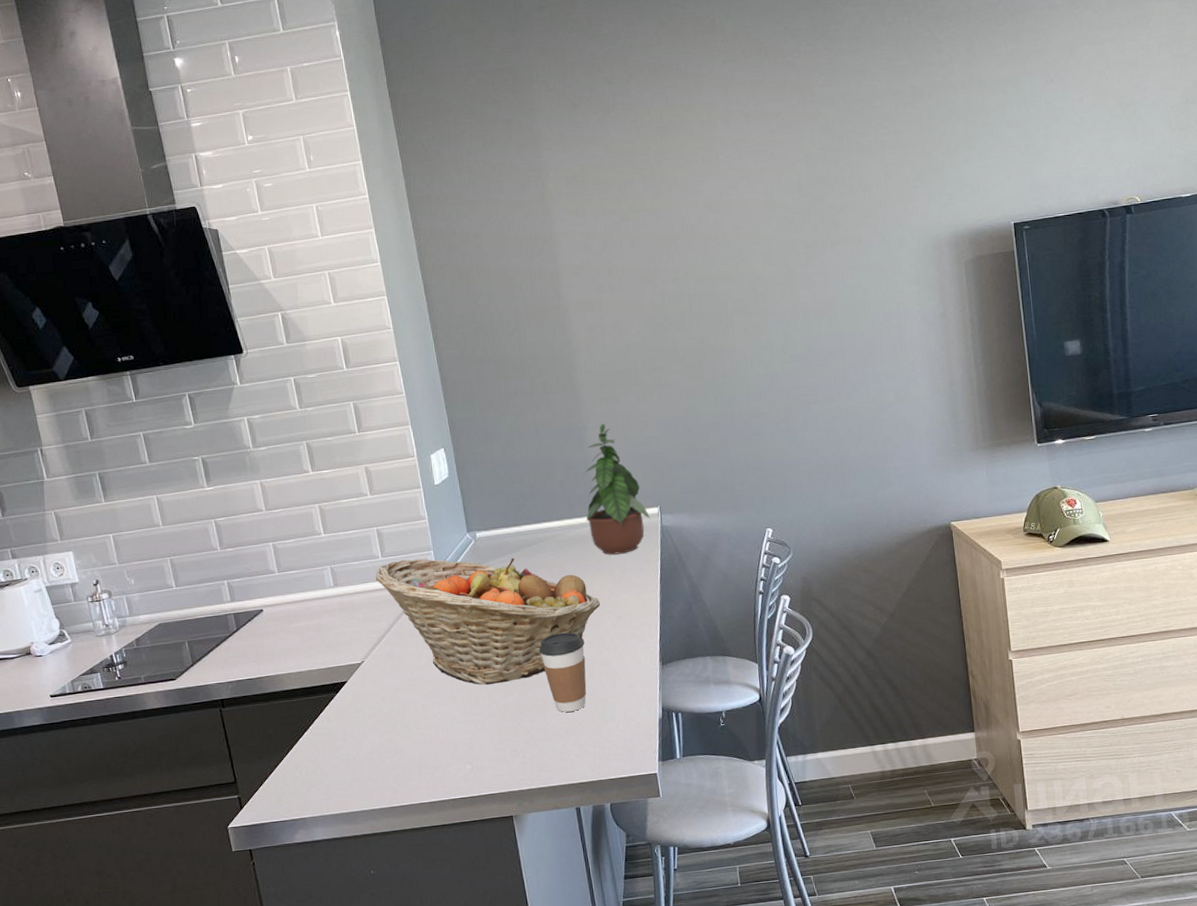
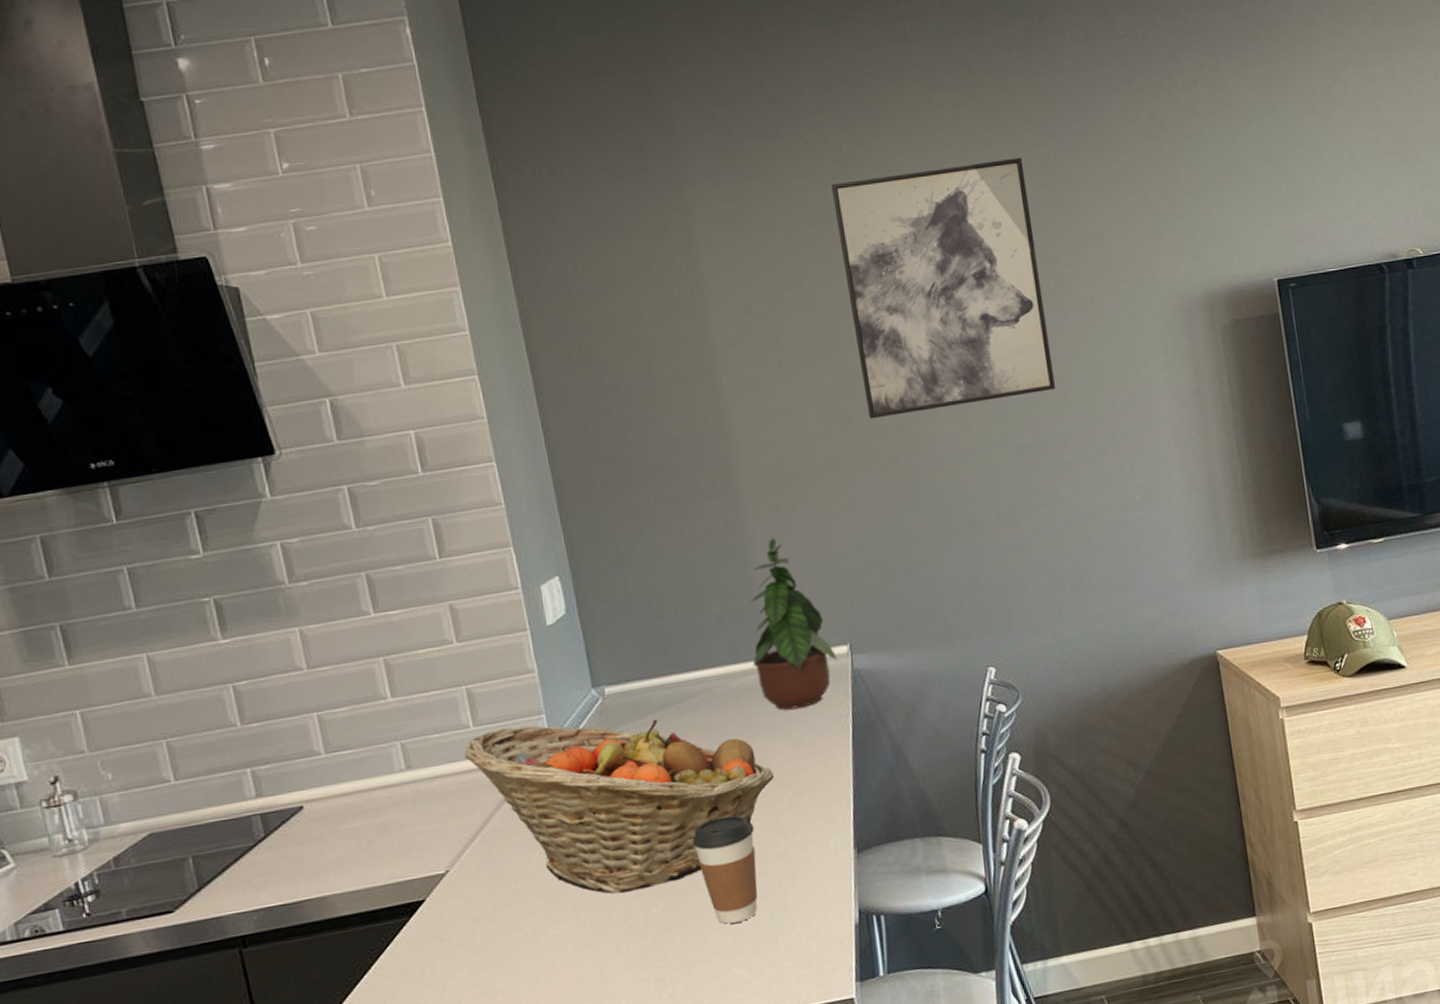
wall art: none [653,124,828,333] -> present [830,157,1056,419]

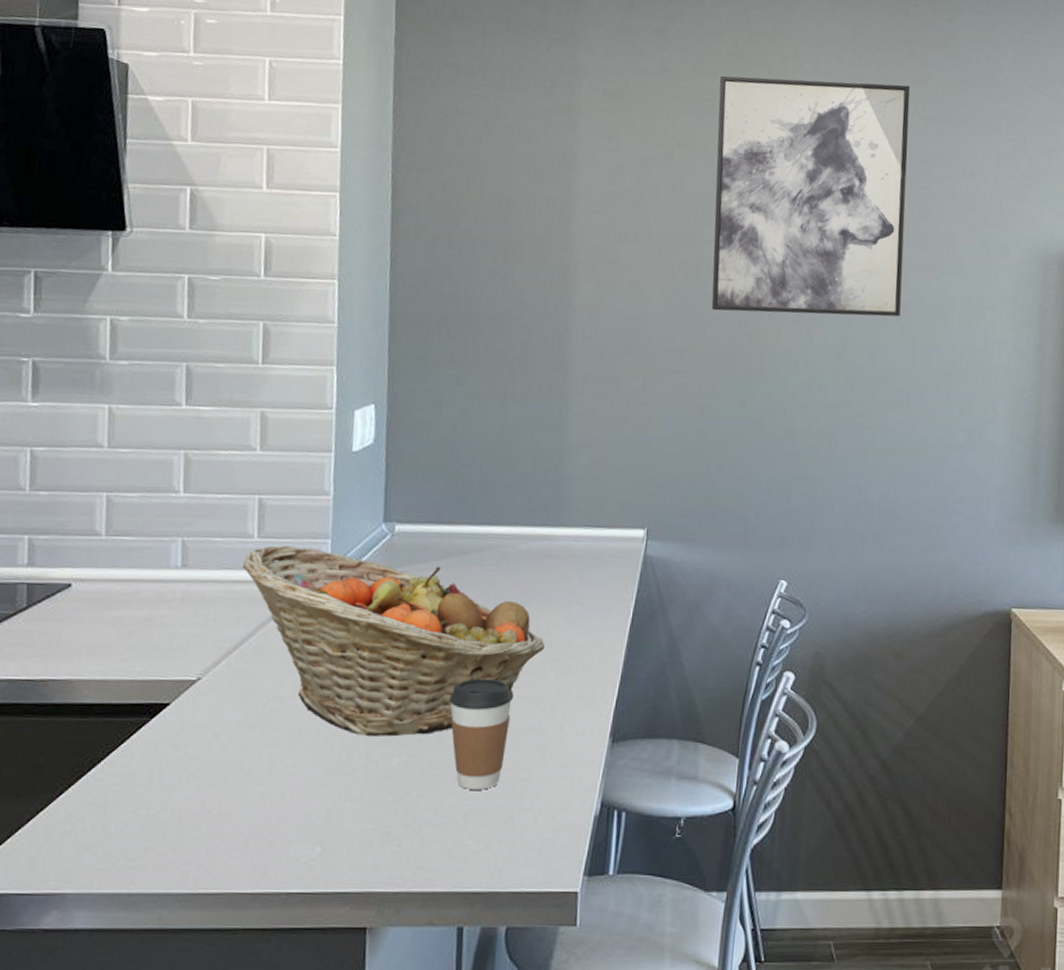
potted plant: present [751,538,839,710] -> none [546,408,633,584]

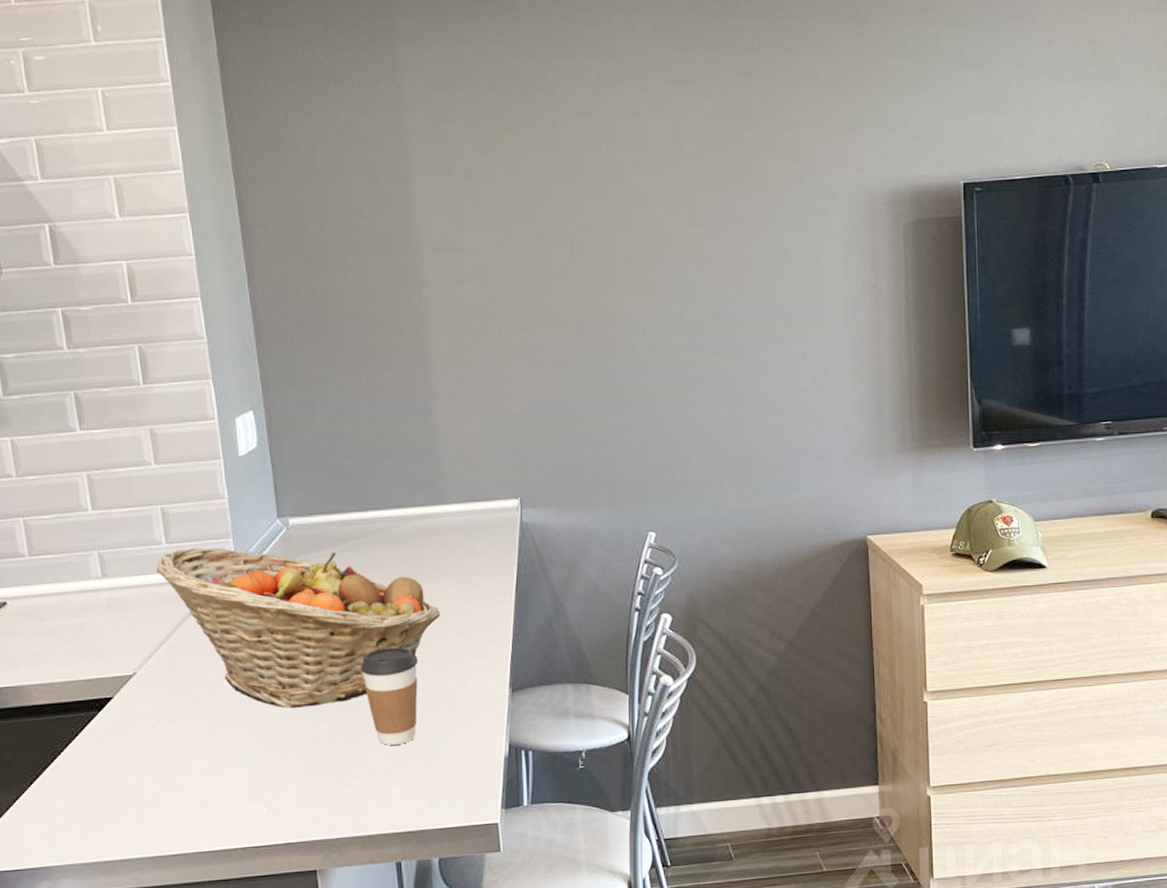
wall art: present [711,75,910,317] -> none [537,41,738,287]

